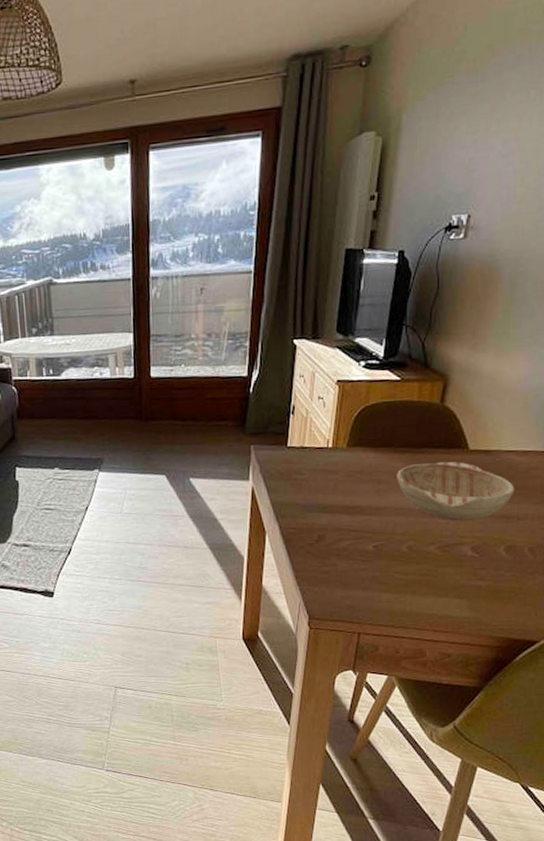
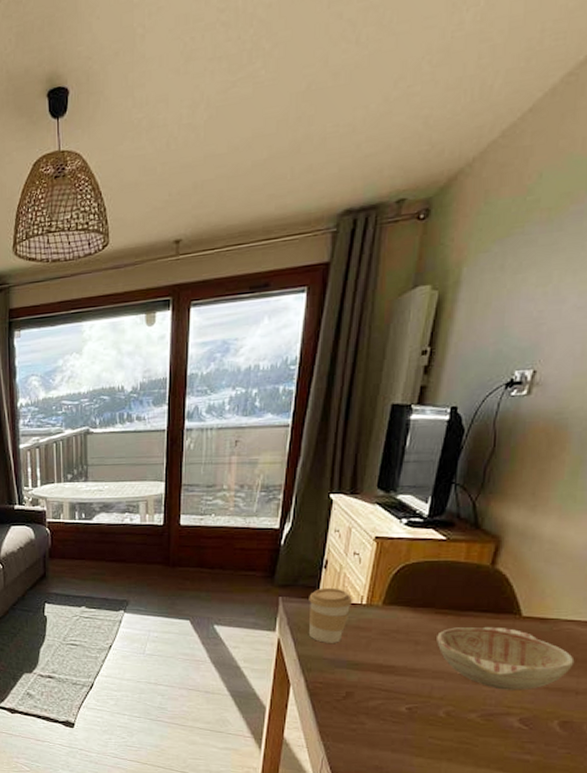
coffee cup: none [279,433,320,489] -> present [309,587,353,643]

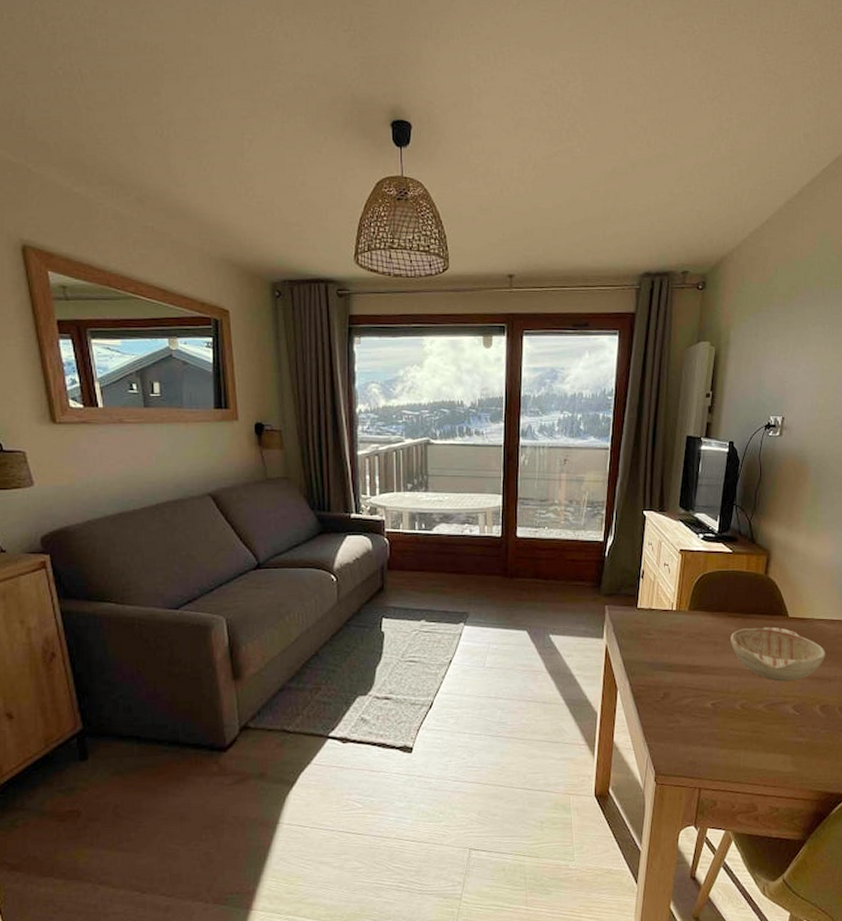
coffee cup: present [309,587,353,643] -> none [630,595,666,648]

